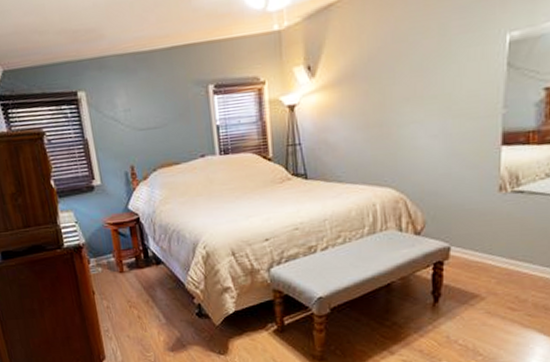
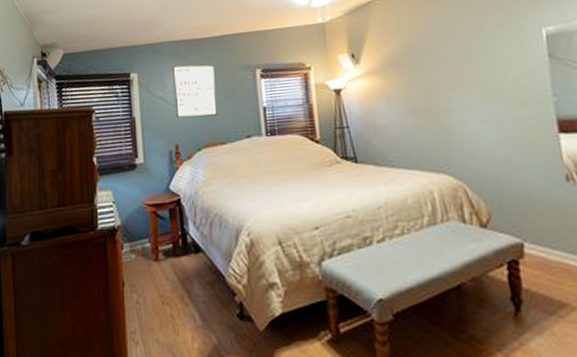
wall art: none [121,81,171,138] -> present [173,65,217,118]

